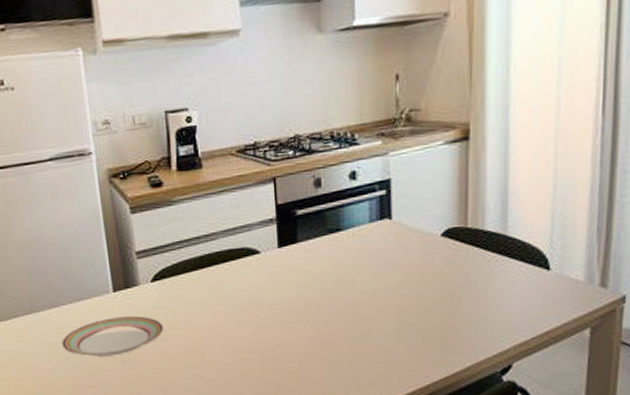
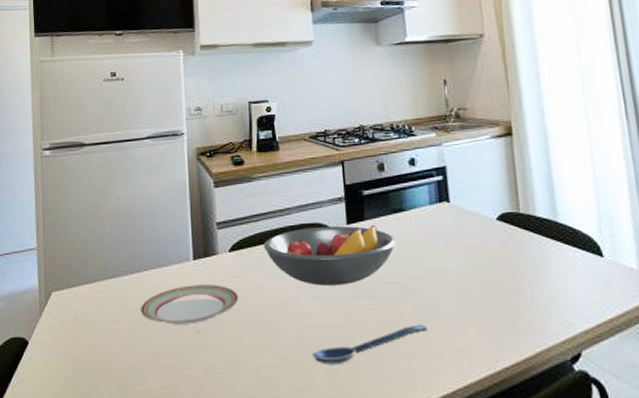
fruit bowl: none [188,246,332,312] -> present [263,224,397,286]
spoon: none [240,345,360,387] -> present [311,324,428,365]

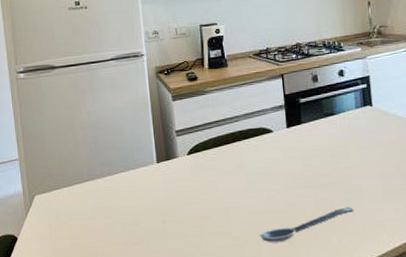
plate: present [141,285,239,324] -> none [113,183,197,217]
fruit bowl: present [263,224,397,286] -> none [216,127,329,180]

